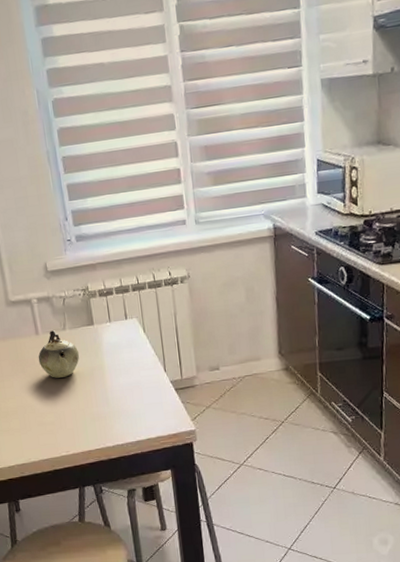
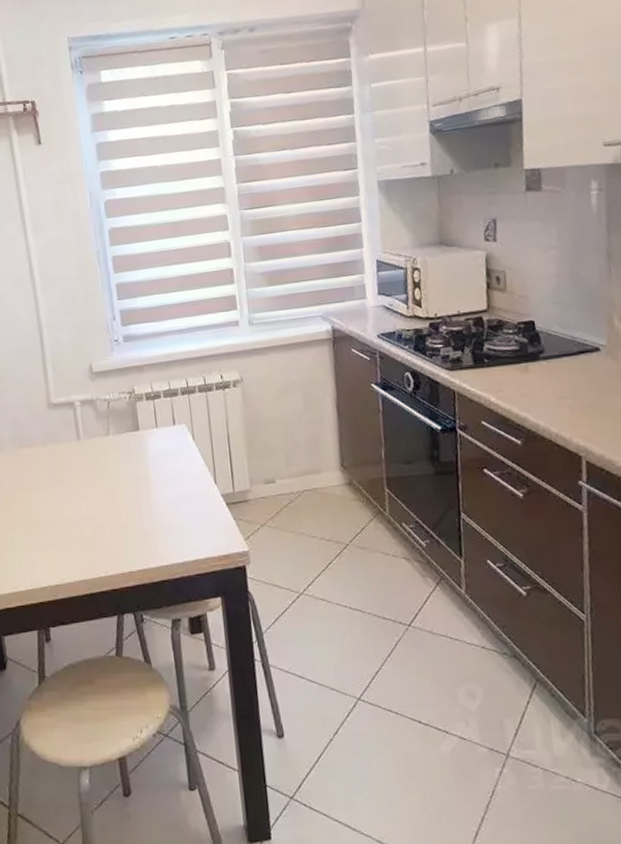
teapot: present [38,330,80,378] -> none [78,436,123,488]

